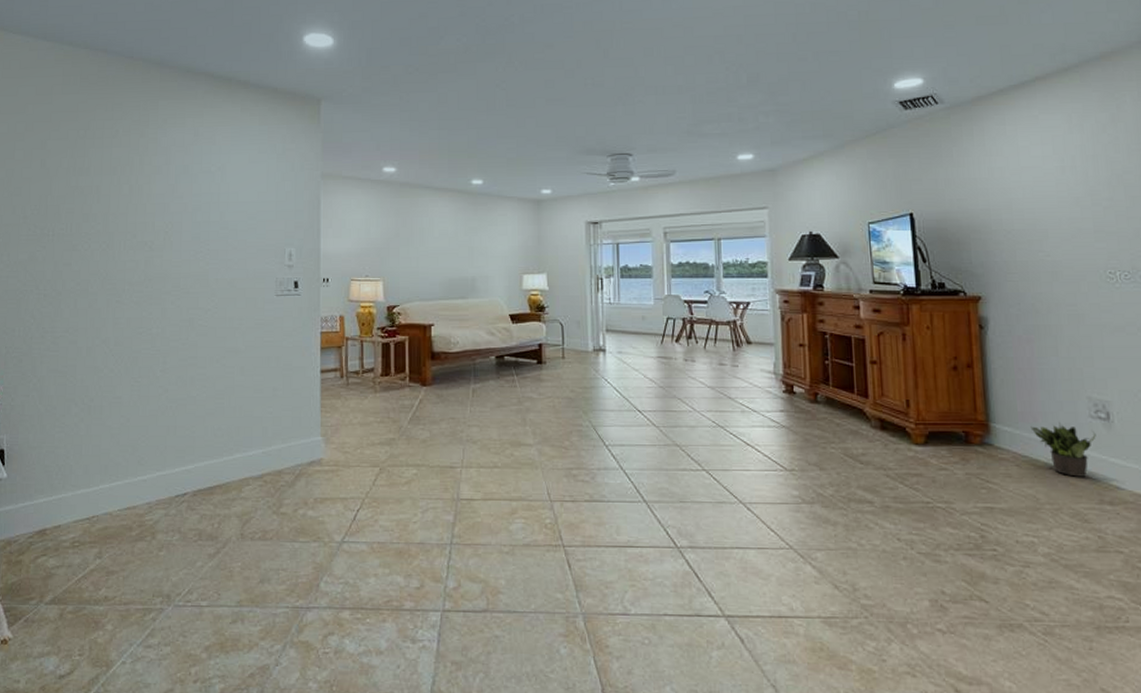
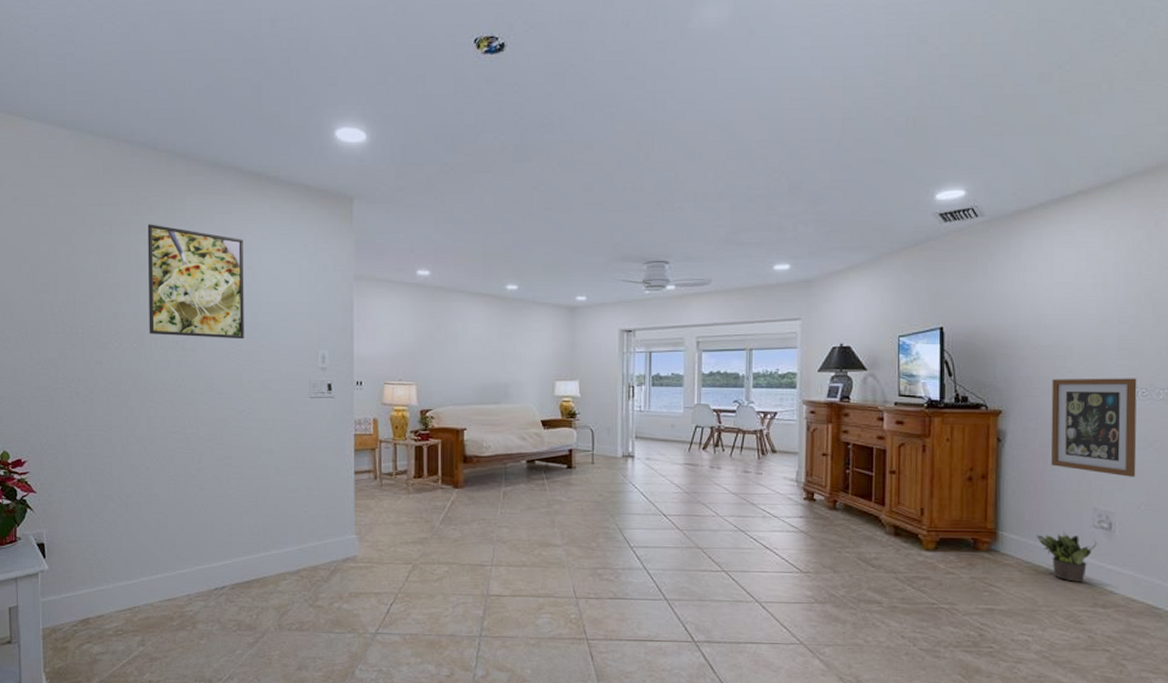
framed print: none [118,128,214,239] -> present [147,224,244,340]
wall art: none [1030,261,1129,364] -> present [1051,378,1137,477]

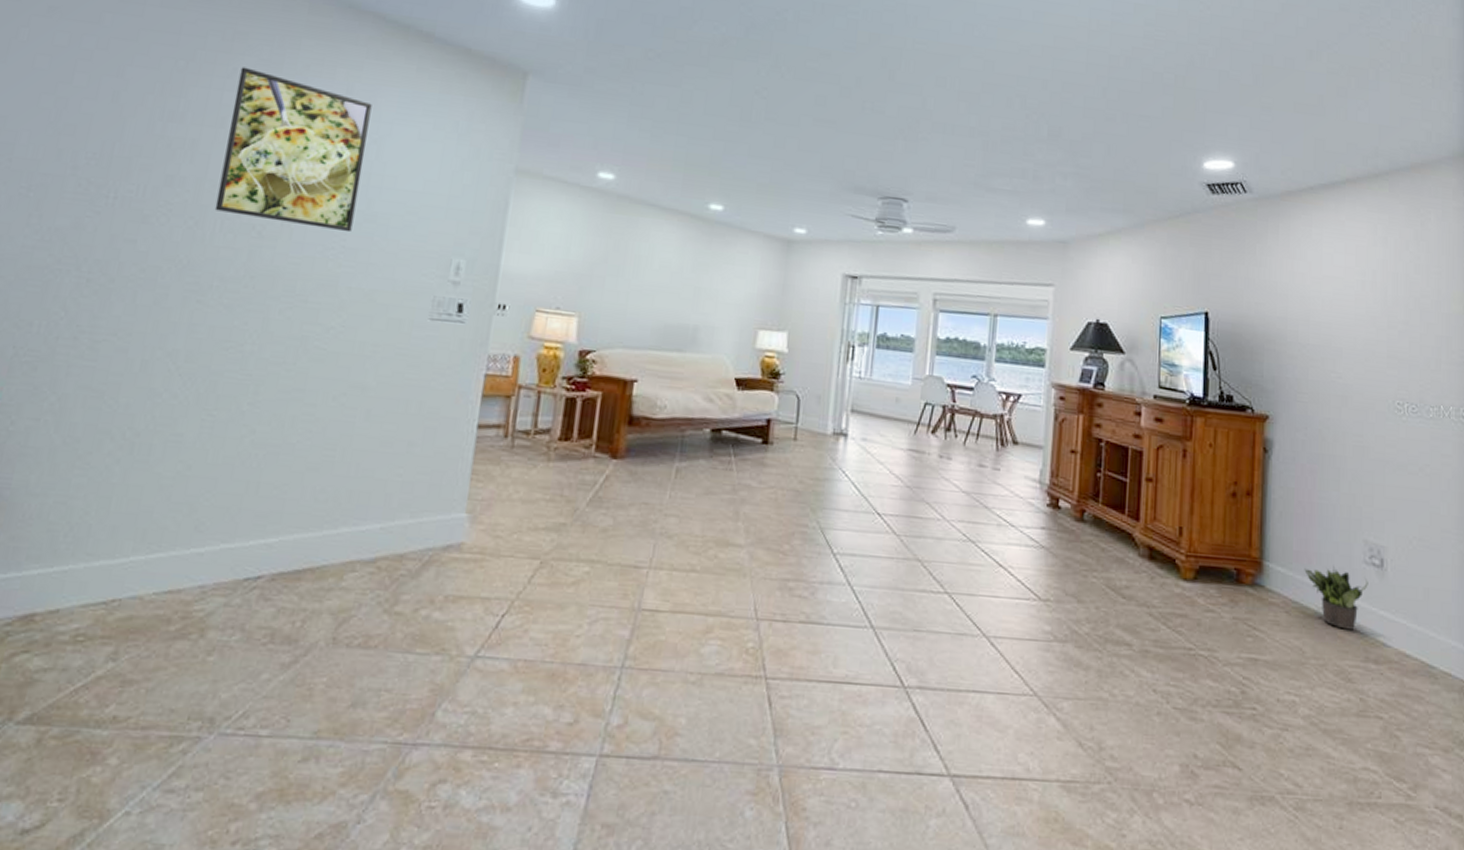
wall art: present [1051,378,1137,477] -> none [1320,384,1408,506]

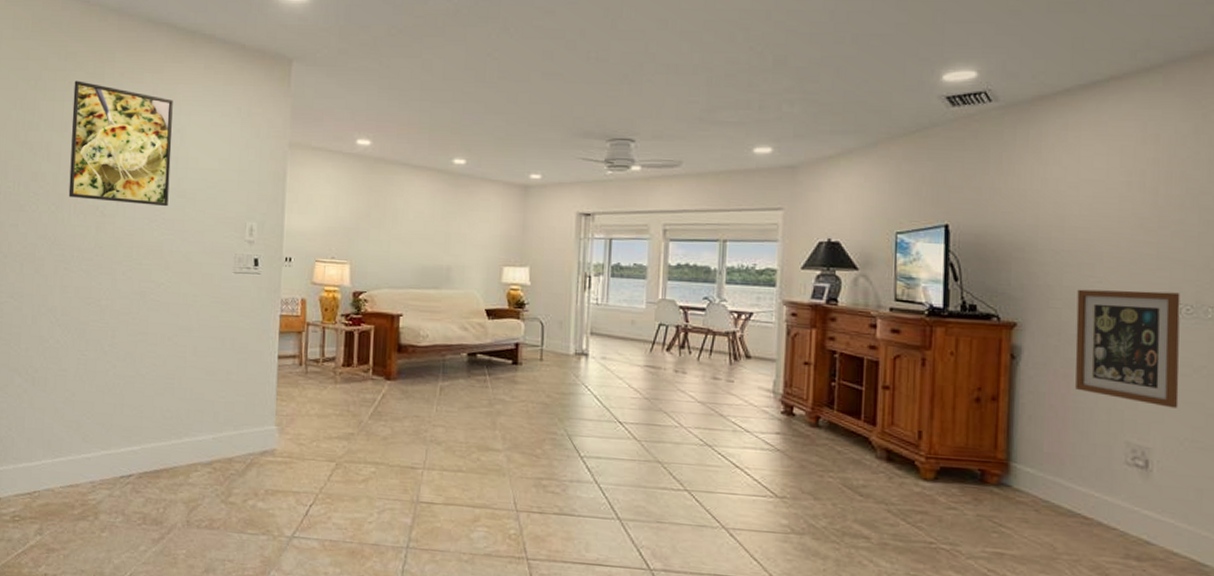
potted plant: present [1304,566,1368,630] -> none [1056,467,1130,528]
wall art: none [1320,384,1408,506] -> present [1075,289,1180,408]

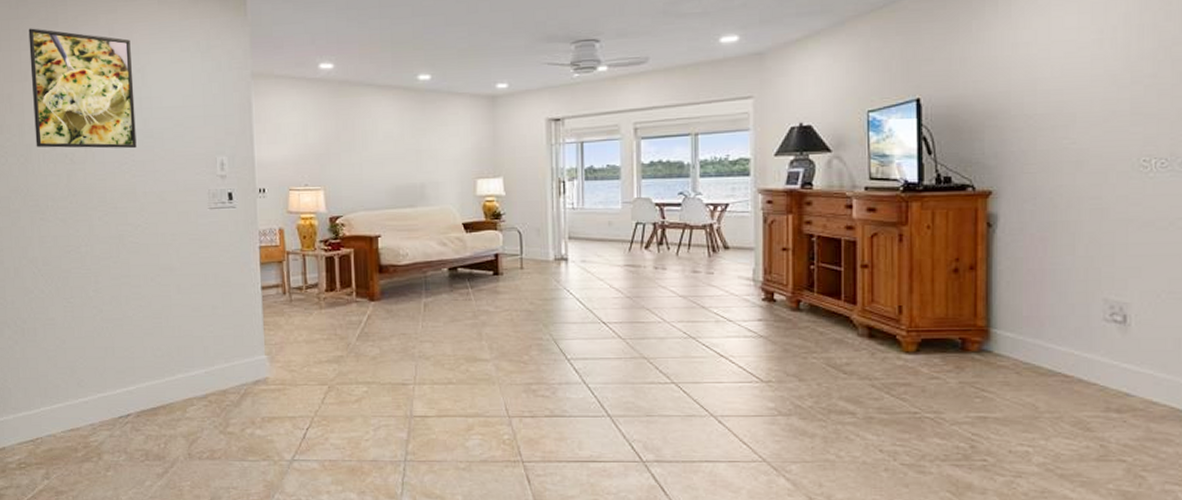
wall art: present [1075,289,1180,408] -> none [1051,147,1155,262]

